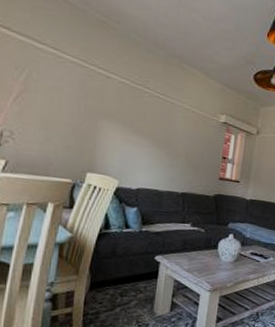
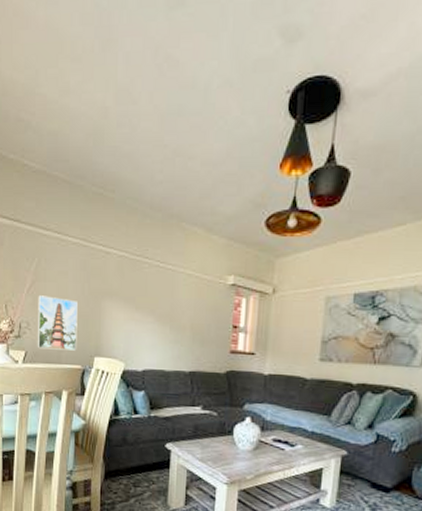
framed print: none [22,106,72,165] -> present [38,295,78,351]

